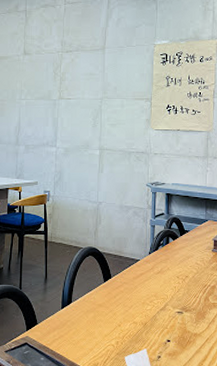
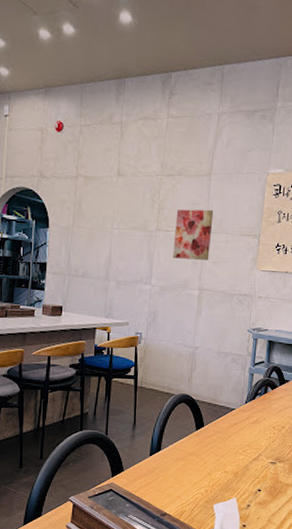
wall art: none [74,78,109,123] -> present [172,209,214,260]

